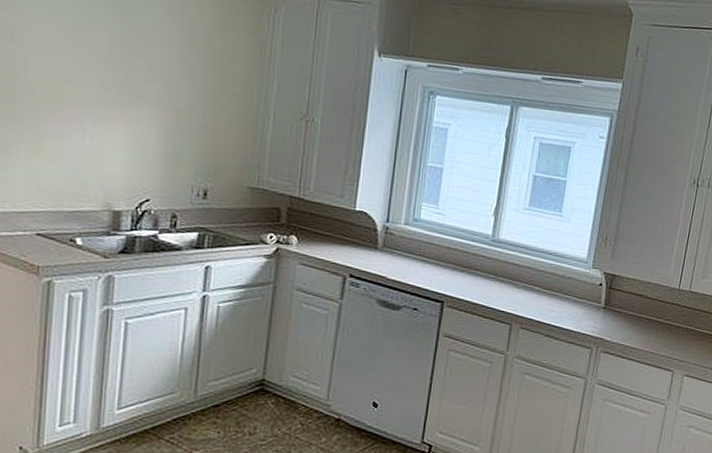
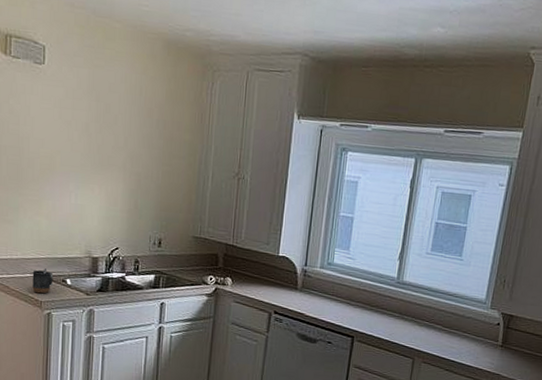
mug: none [26,225,57,257] -> present [32,268,54,294]

